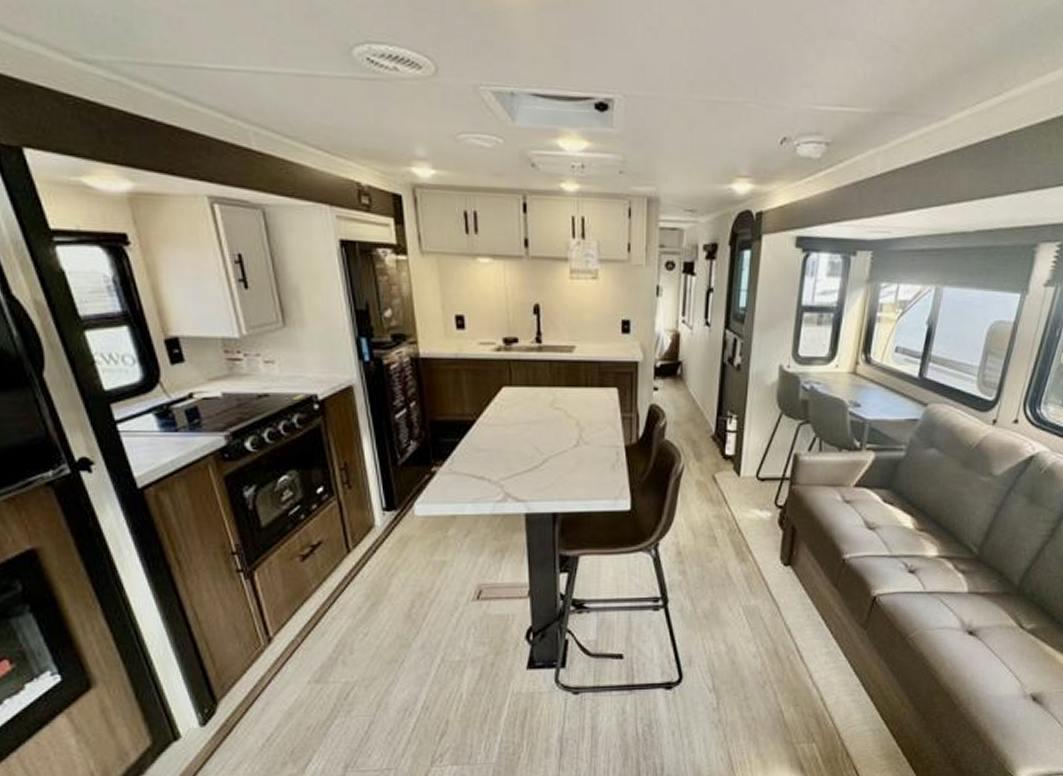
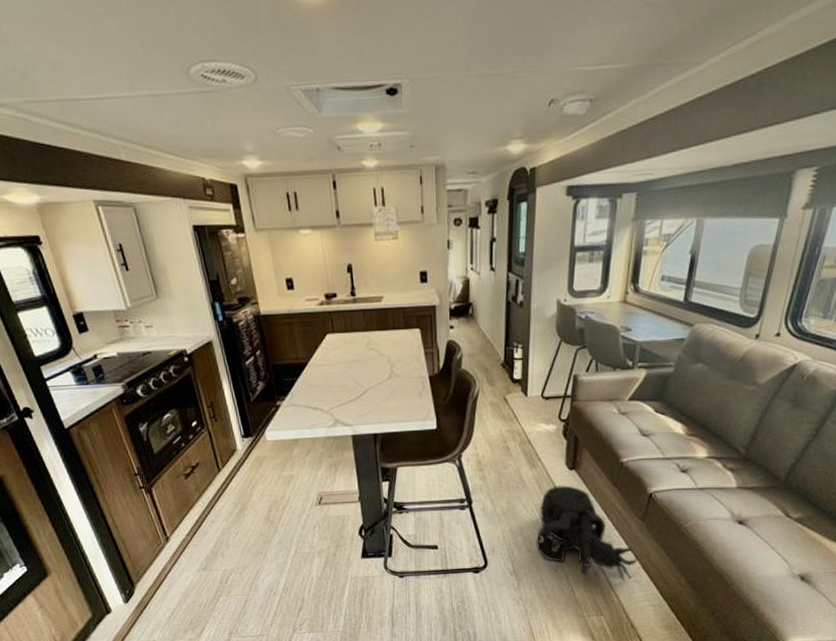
tactical helmet: none [741,584,857,702] -> present [536,485,638,582]

